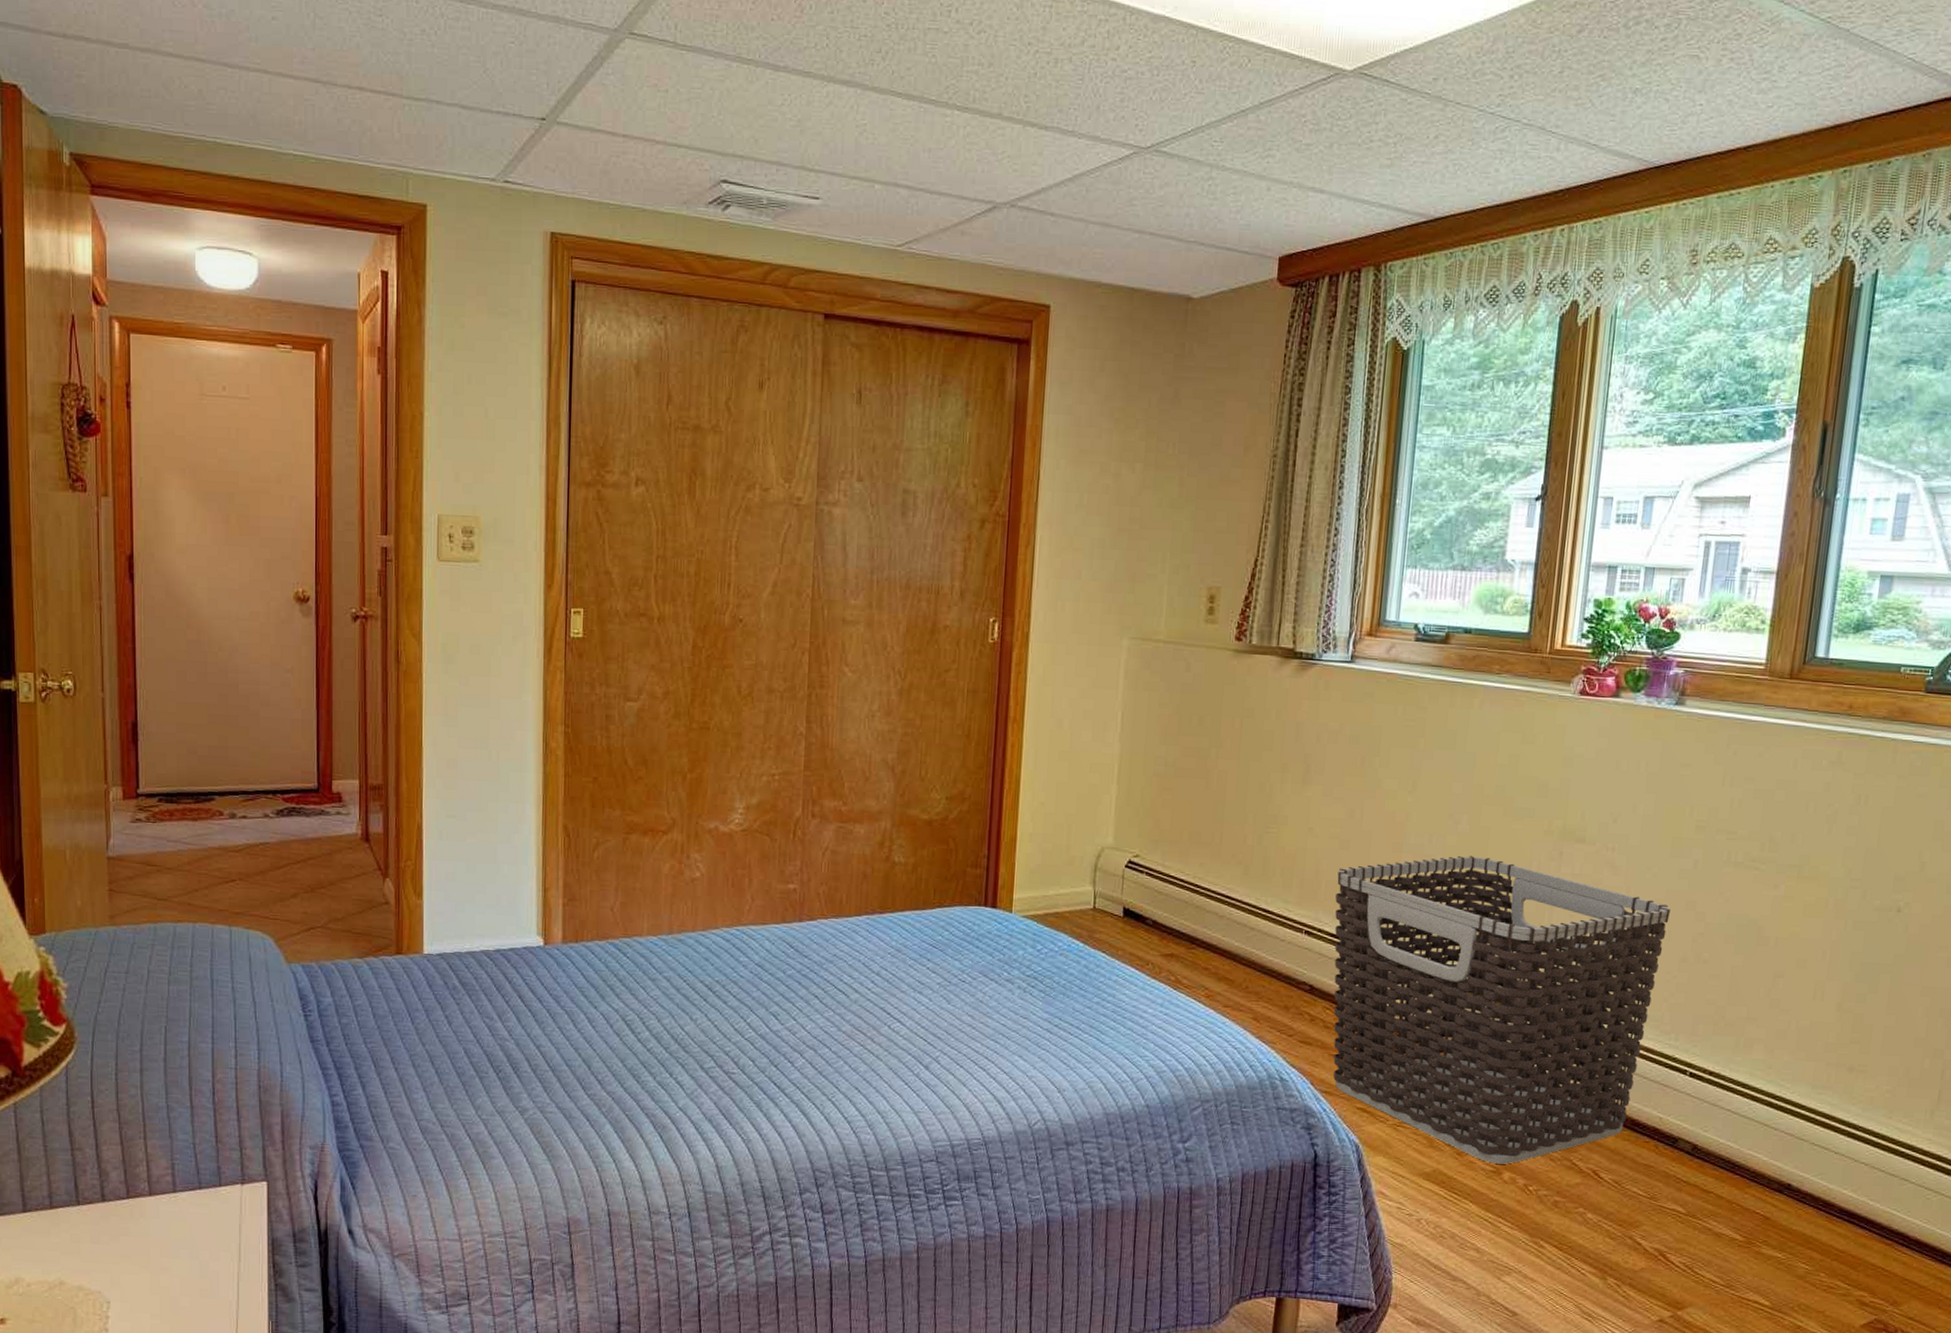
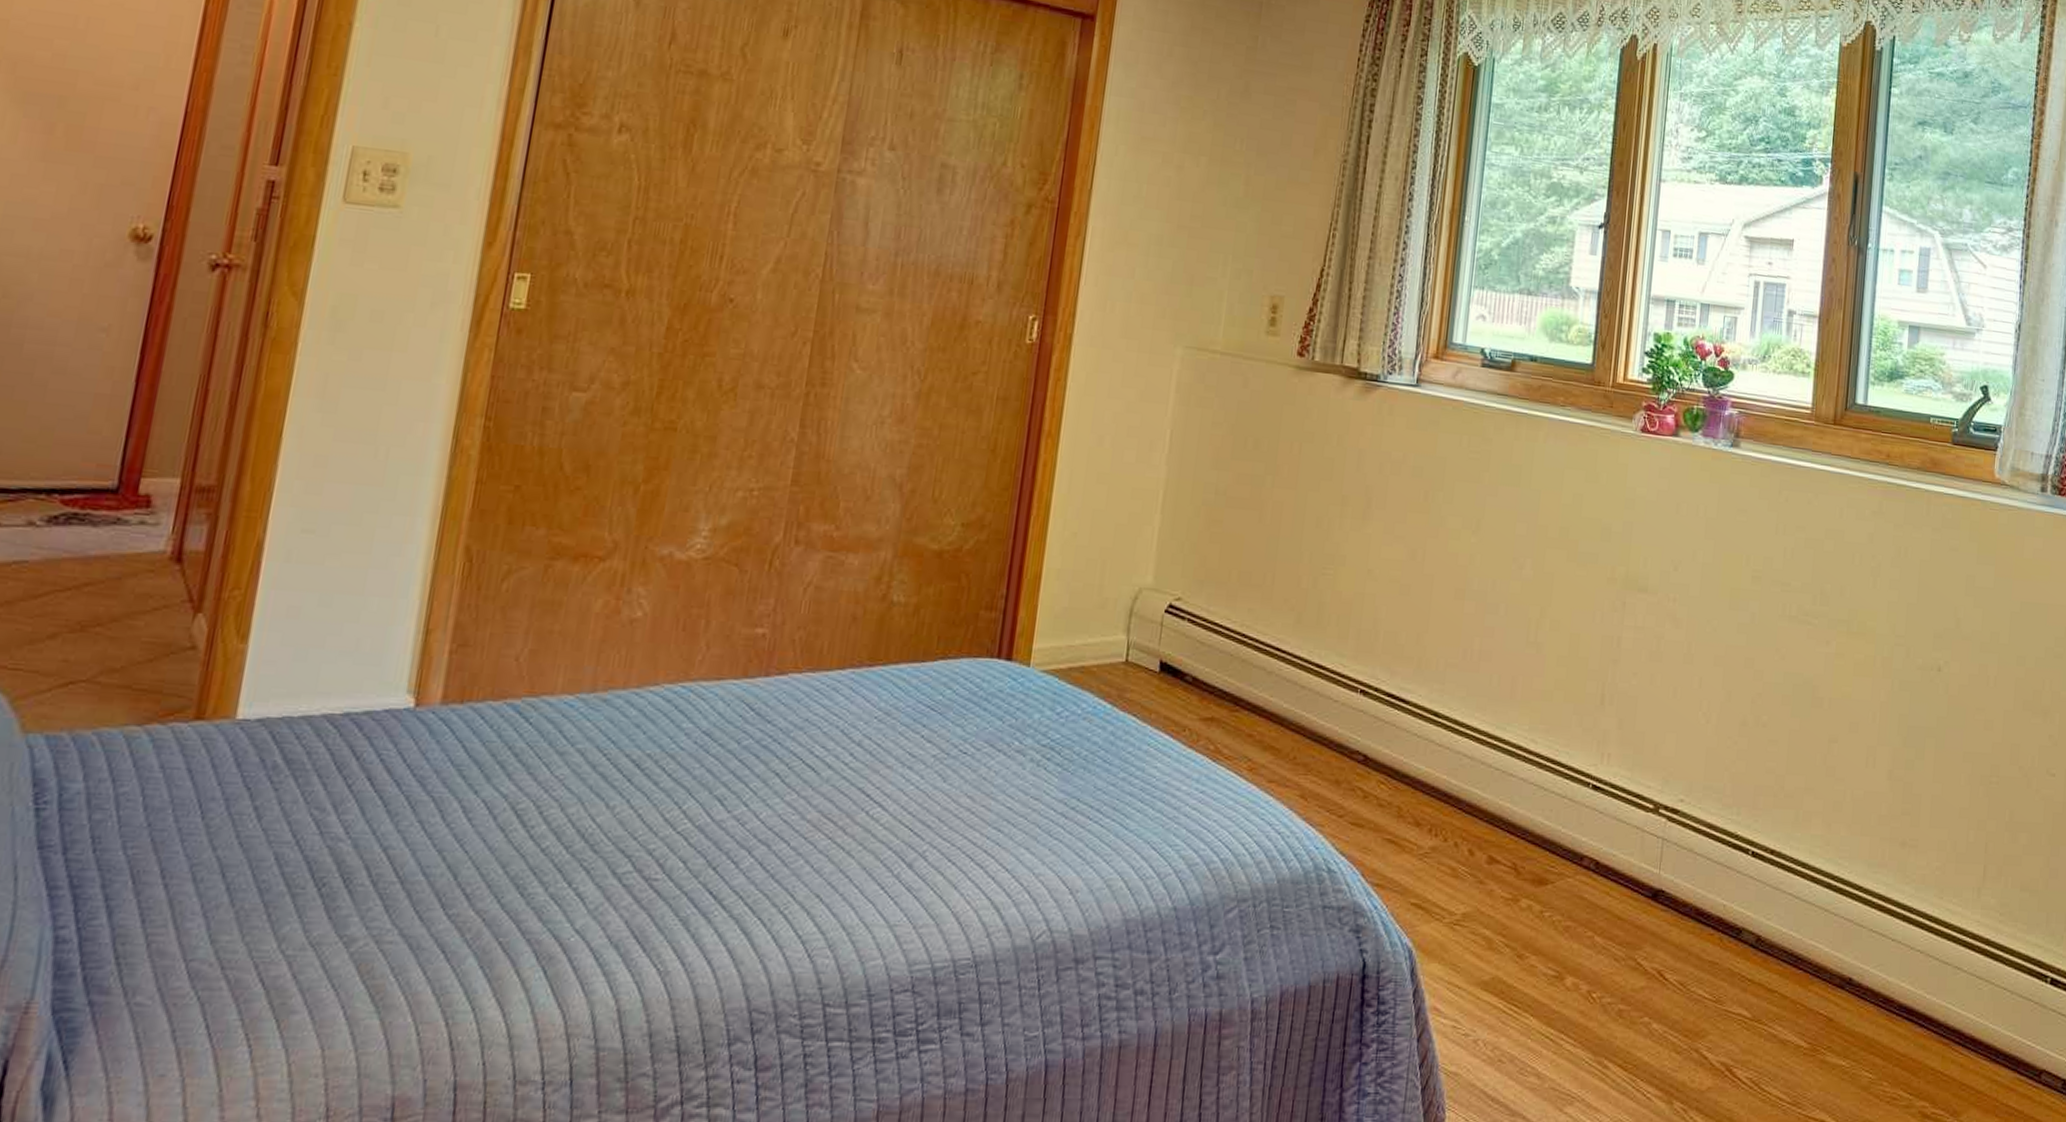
clothes hamper: present [1333,856,1670,1164] -> none [1386,605,1730,967]

